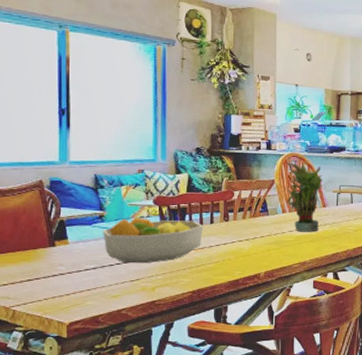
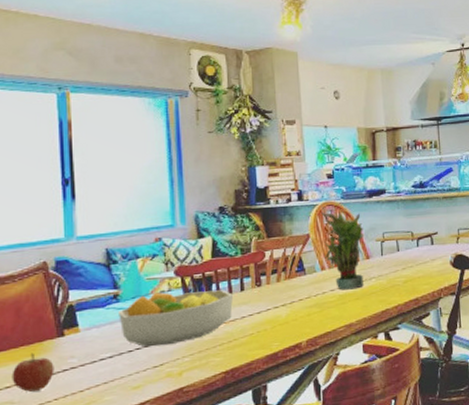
apple: none [9,258,45,290] -> present [12,353,54,392]

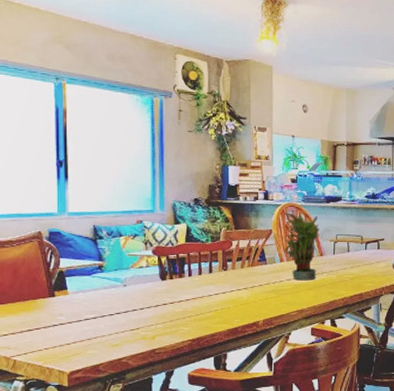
apple: present [12,353,54,392] -> none [9,308,46,340]
fruit bowl: present [118,290,234,347] -> none [102,266,203,313]

